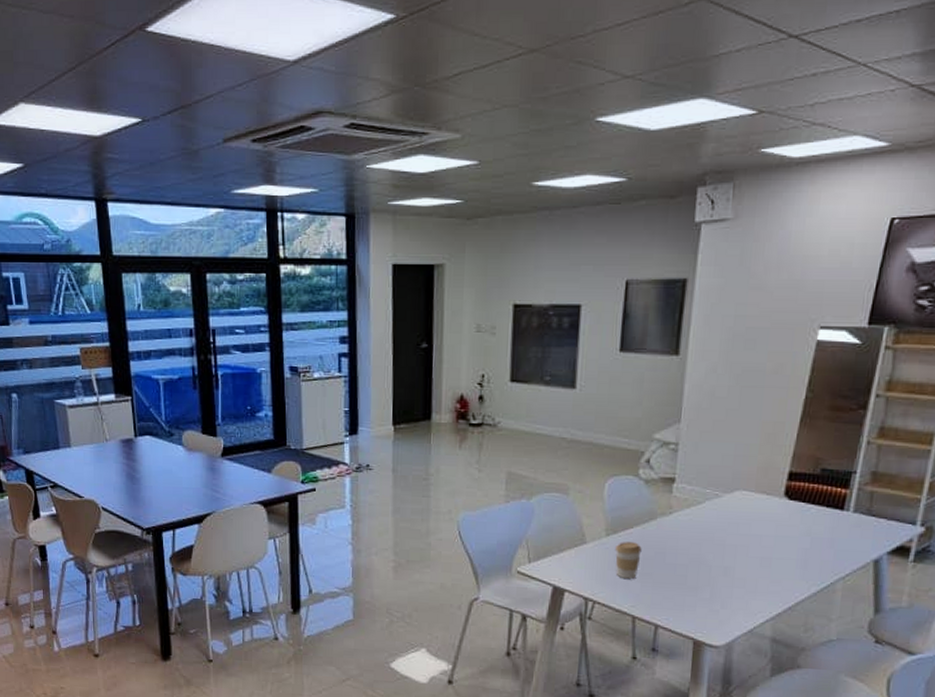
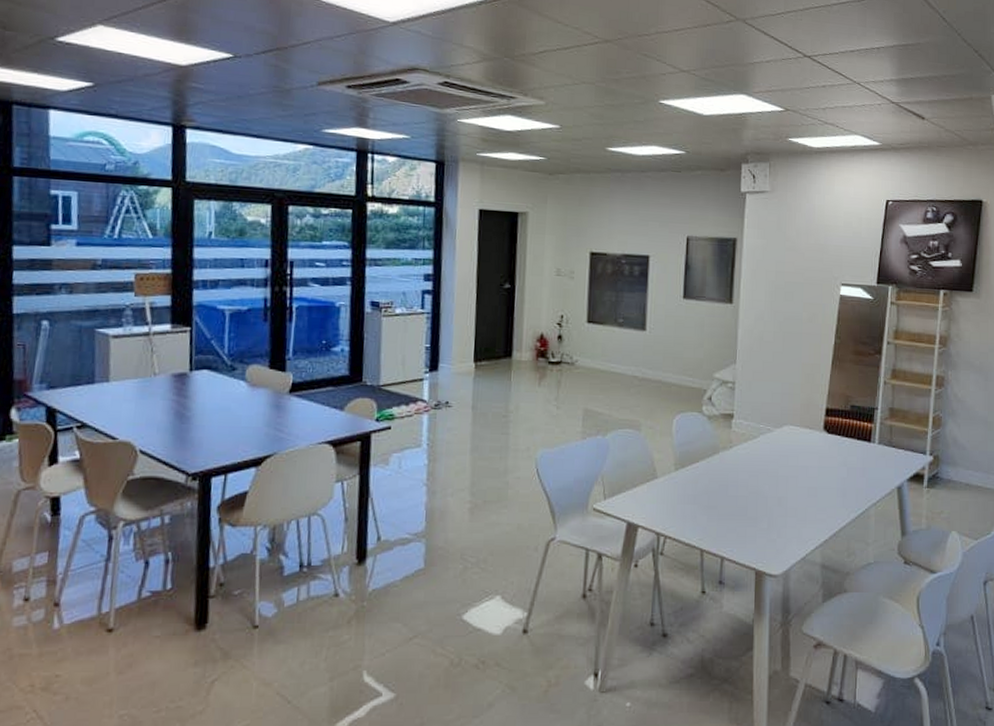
coffee cup: present [614,542,642,580] -> none [683,476,707,513]

